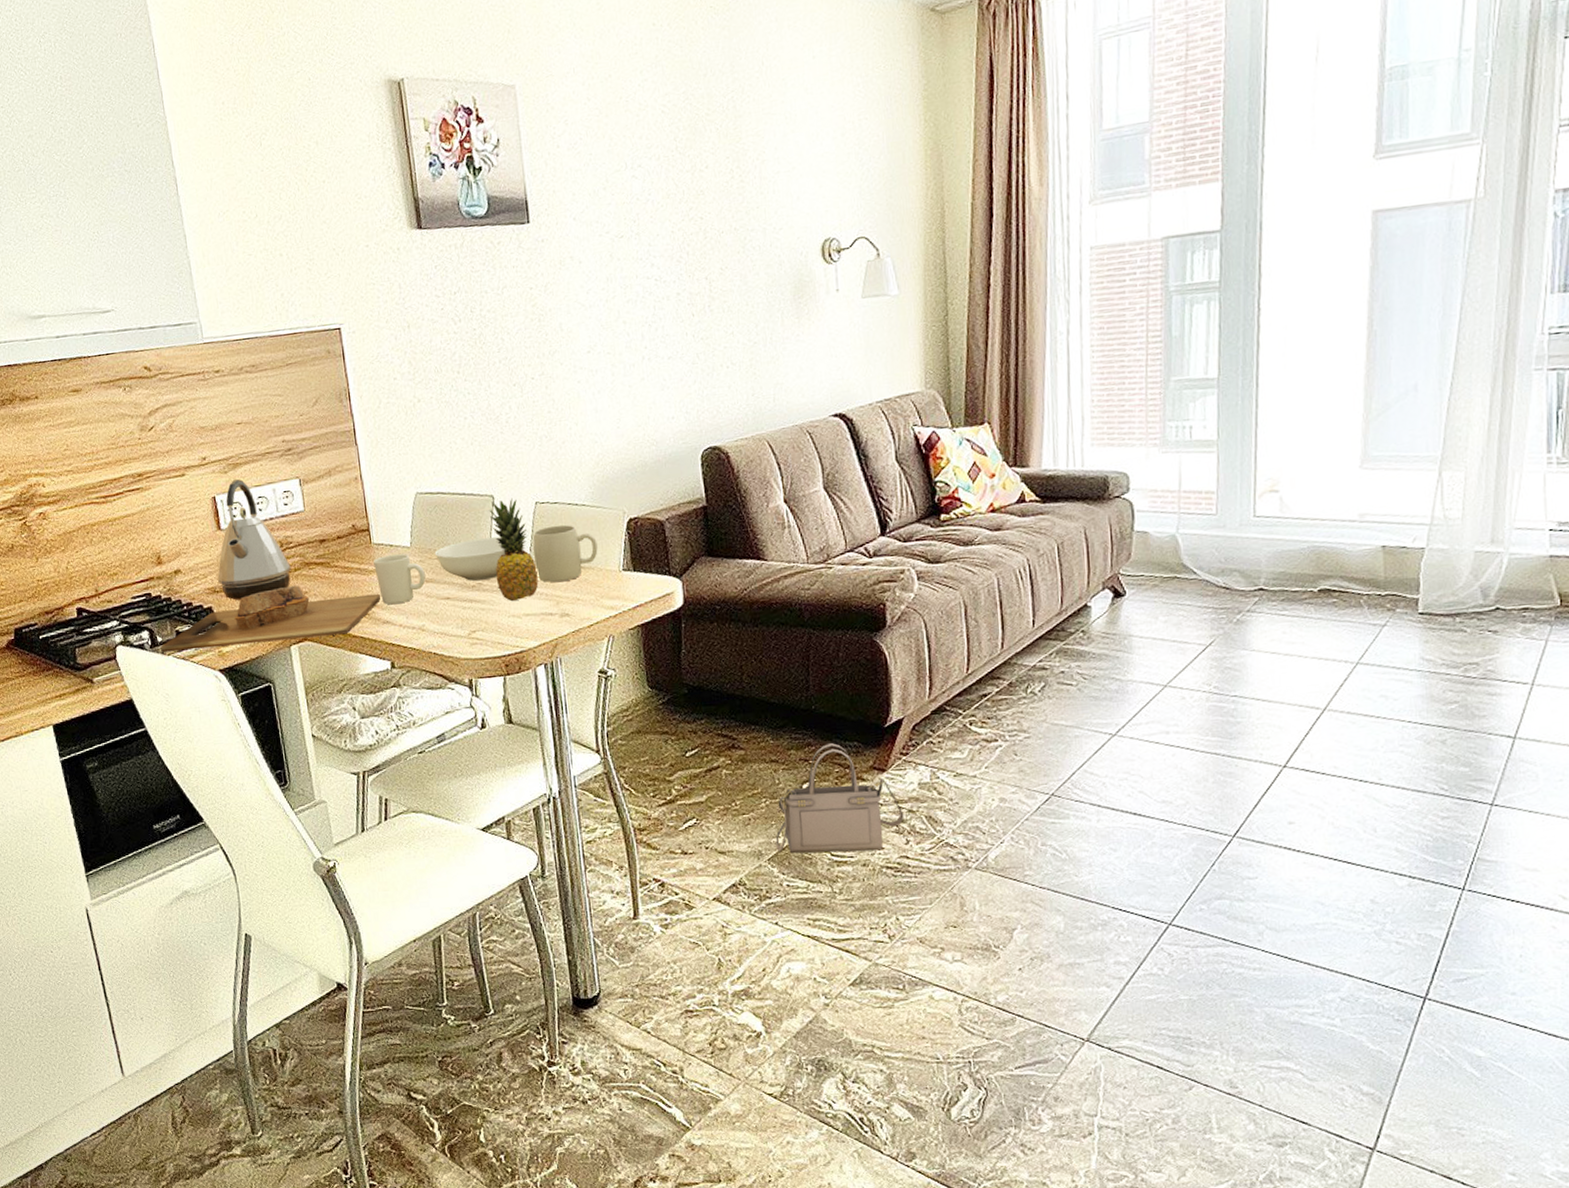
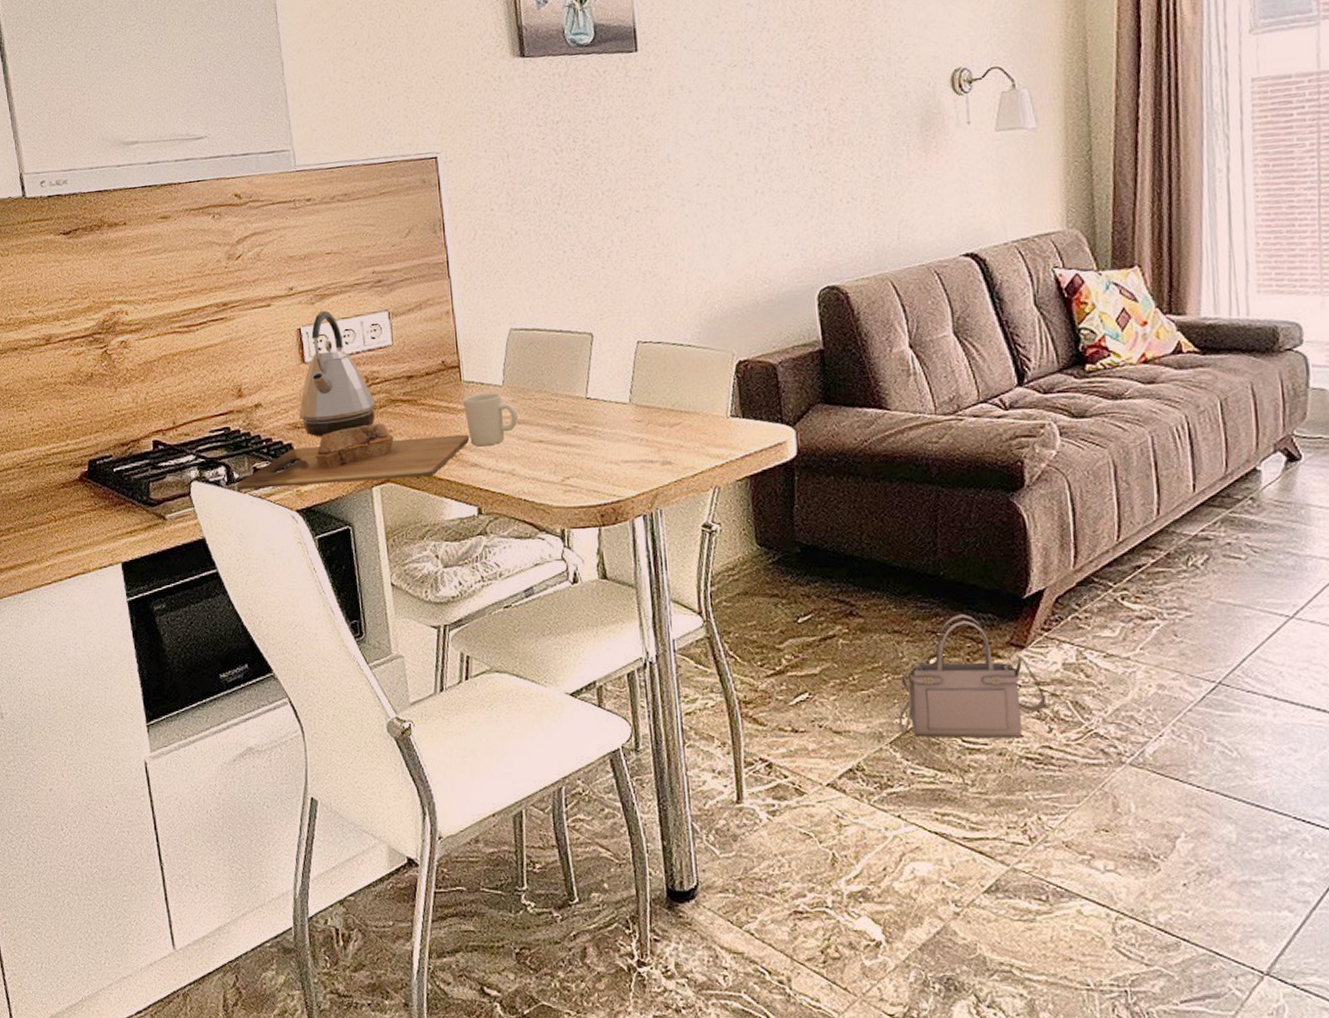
bowl: present [434,536,525,582] -> none [528,377,625,424]
fruit: present [489,498,539,601] -> none [587,336,639,446]
mug: present [532,524,598,583] -> none [633,366,704,427]

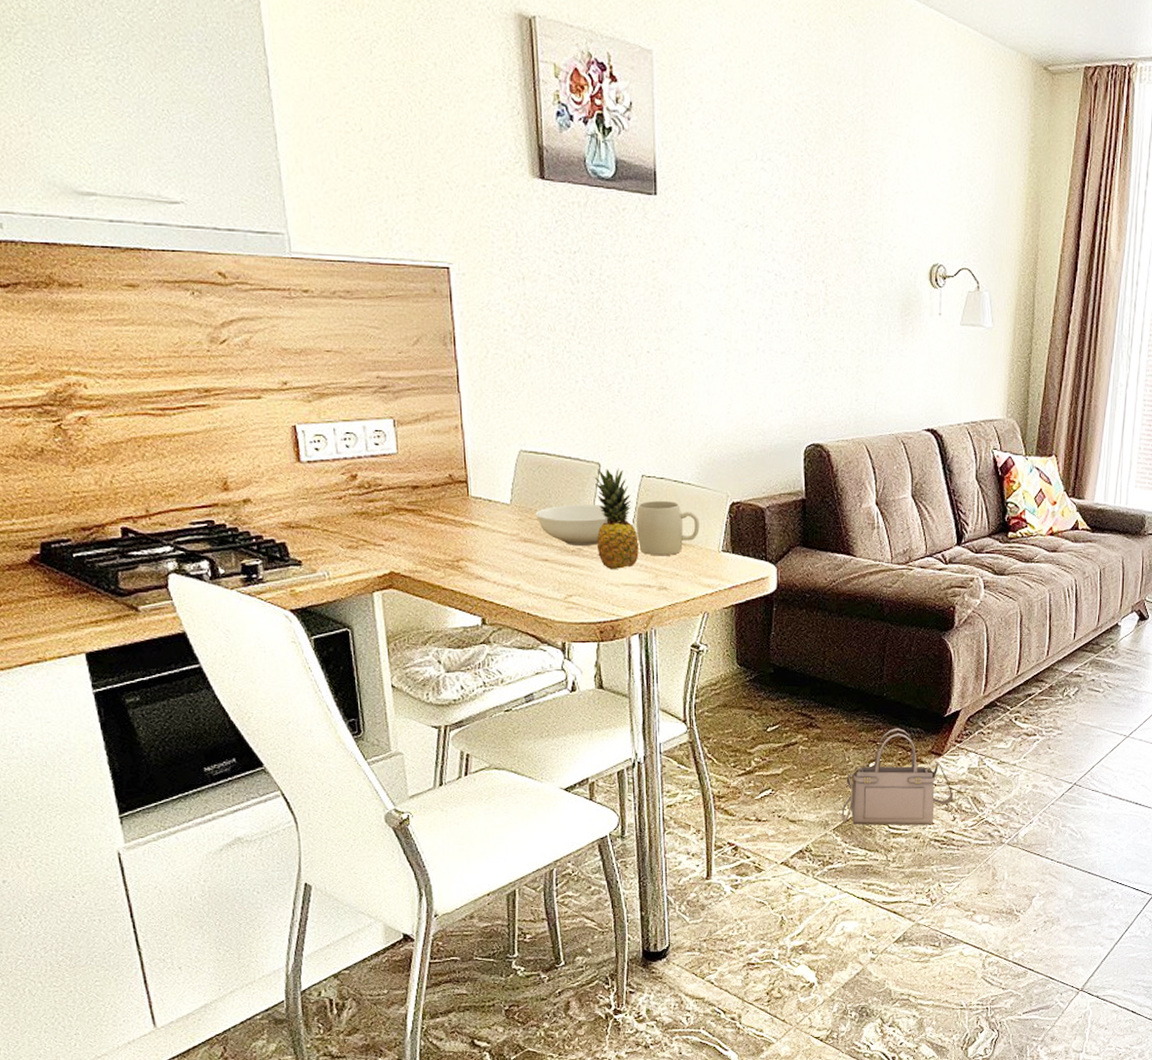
cutting board: present [236,423,470,490] -> none [221,530,476,586]
kettle: present [299,311,376,437] -> none [294,411,379,539]
mug: present [463,393,518,447] -> none [470,510,524,561]
bowl: none [528,377,625,424] -> present [535,504,628,547]
fruit: none [587,336,639,446] -> present [594,468,639,569]
mug: none [633,366,704,427] -> present [635,500,700,555]

